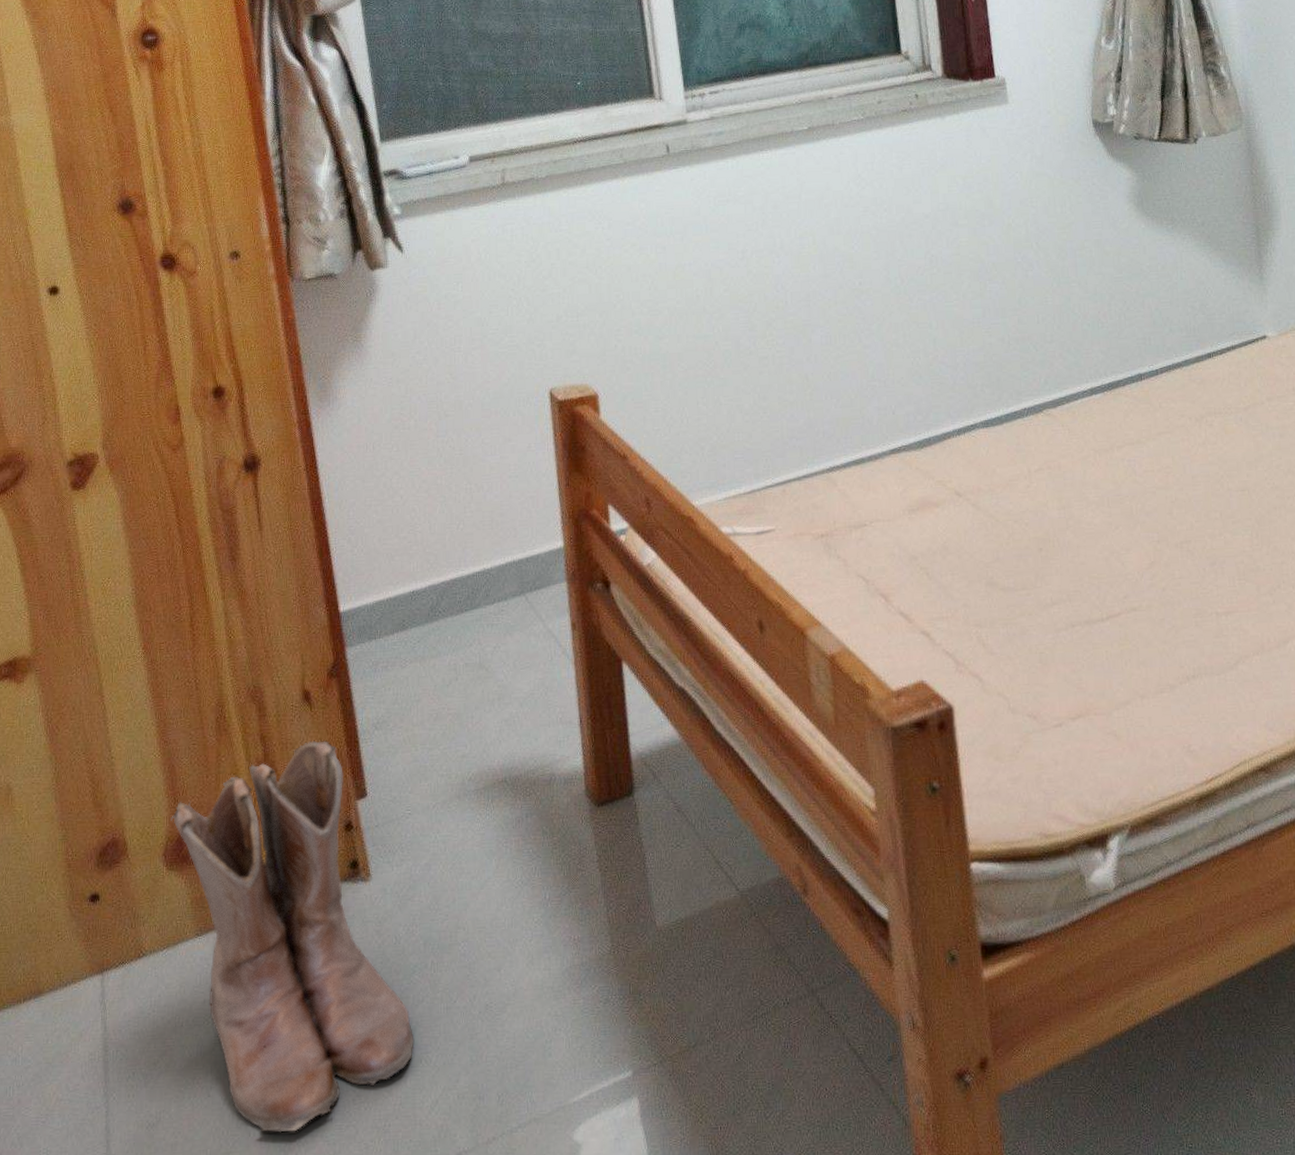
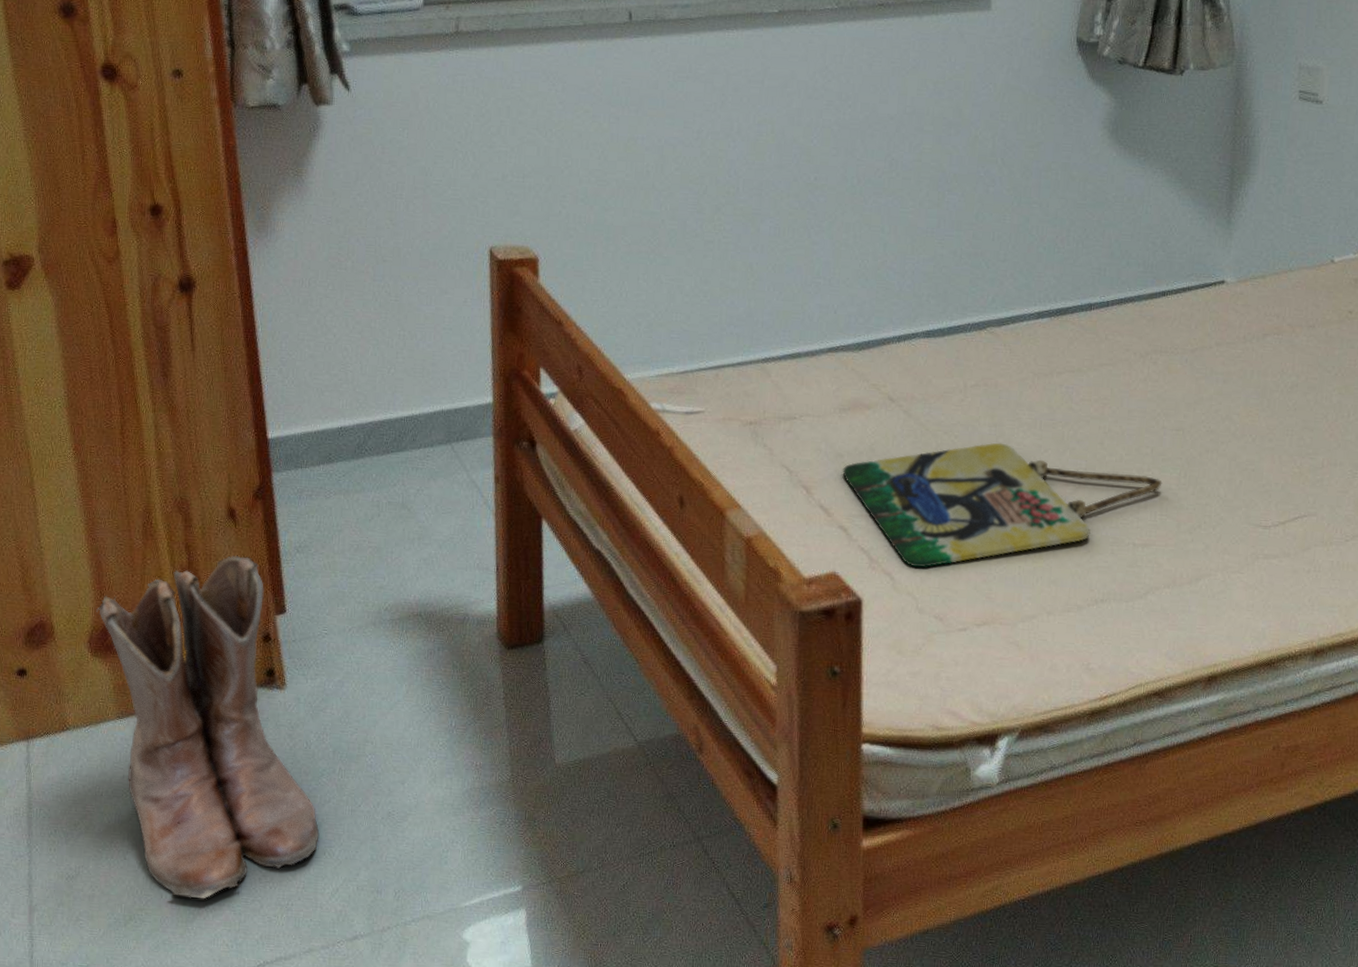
home sign: none [918,525,1236,666] -> present [842,442,1163,568]

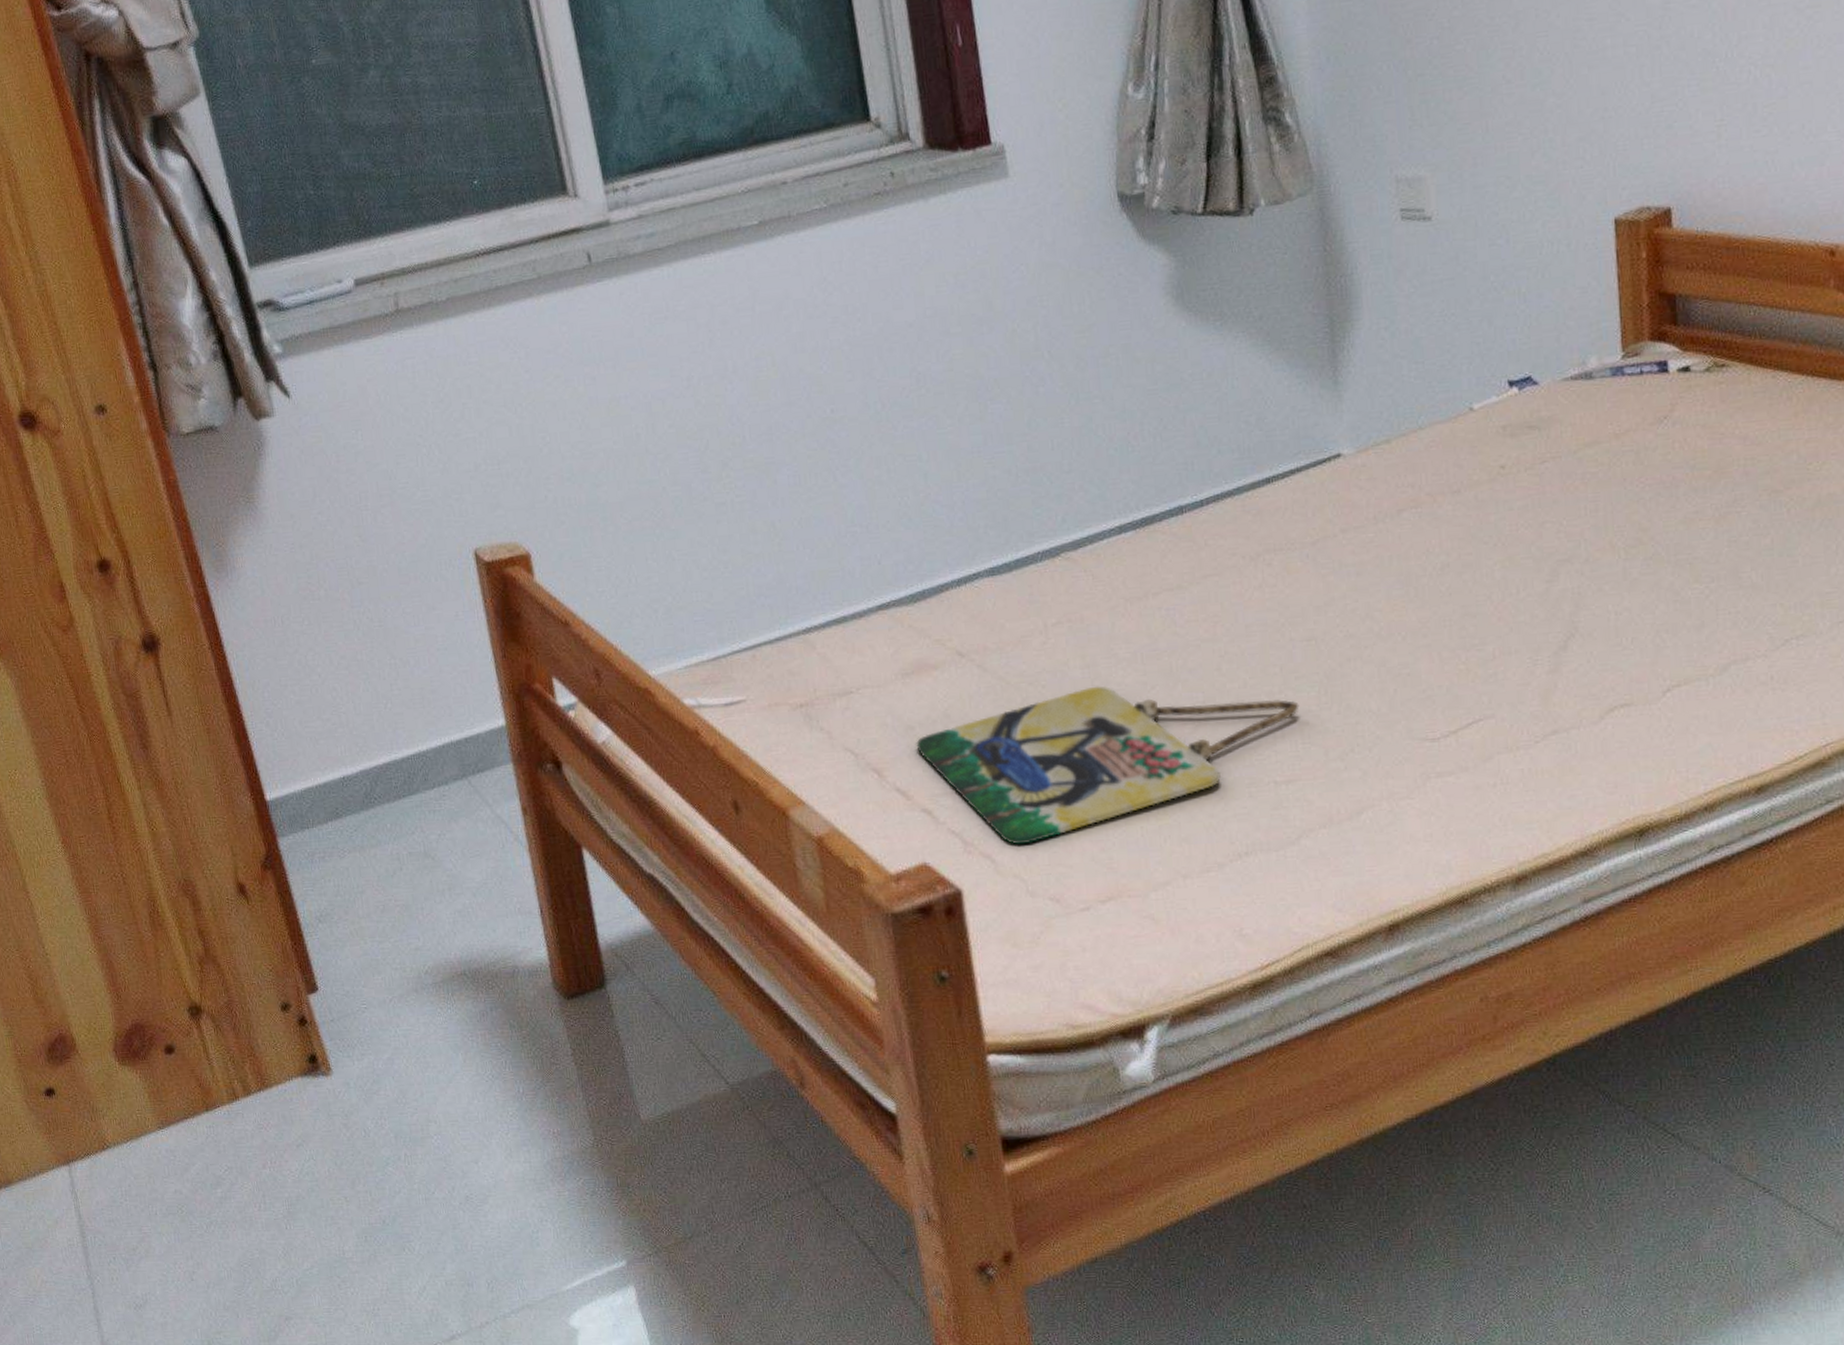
boots: present [96,556,320,899] -> none [116,934,395,1315]

